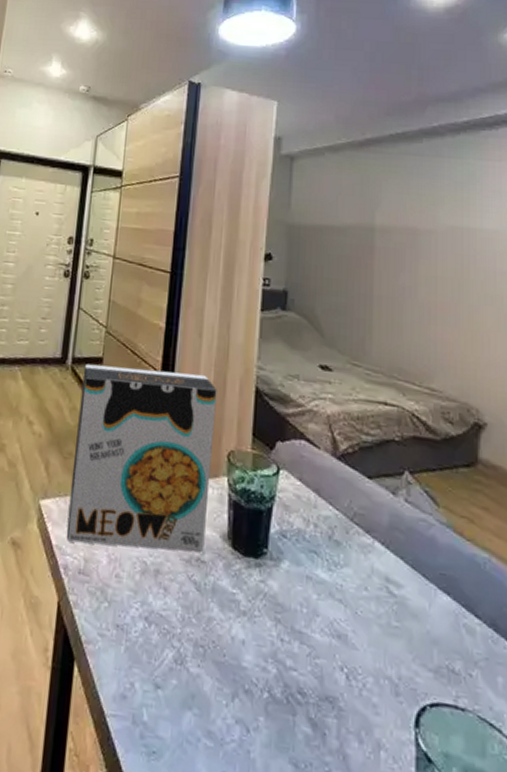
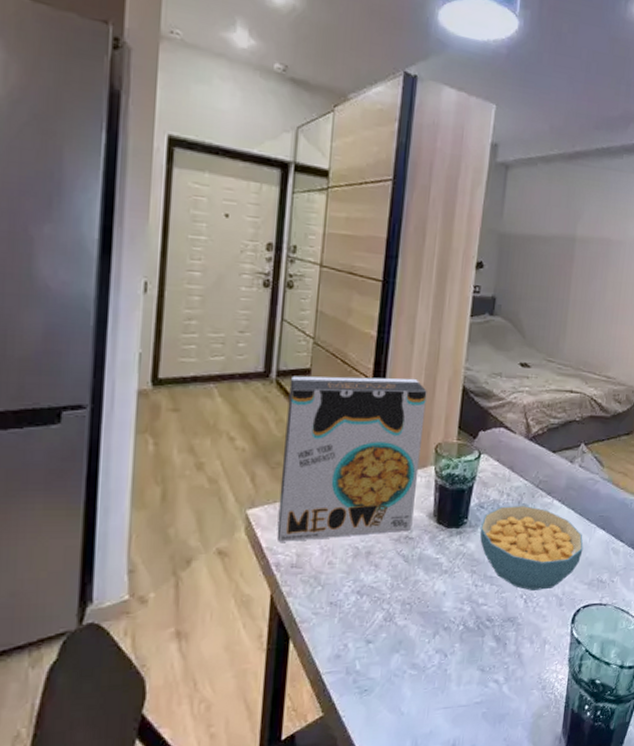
cereal bowl: none [283,539,421,667] -> present [479,505,584,591]

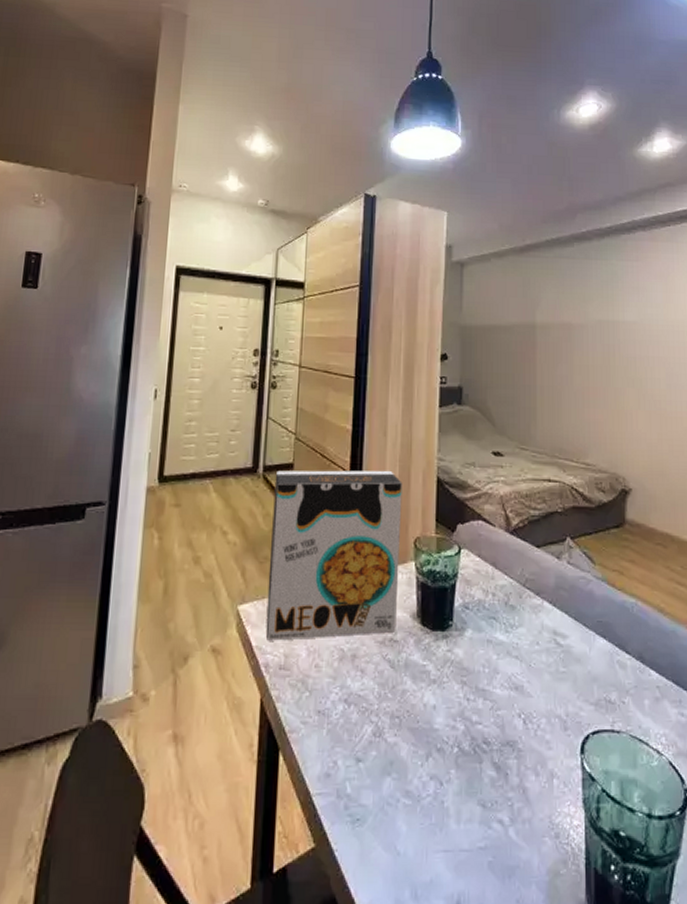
cereal bowl: present [479,505,584,591] -> none [467,606,584,709]

